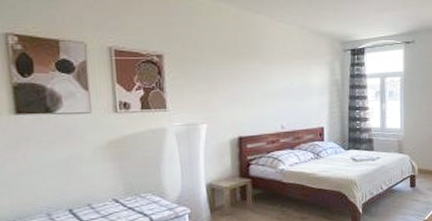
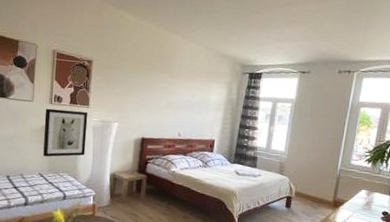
wall art: none [109,117,170,178] -> present [43,108,88,157]

